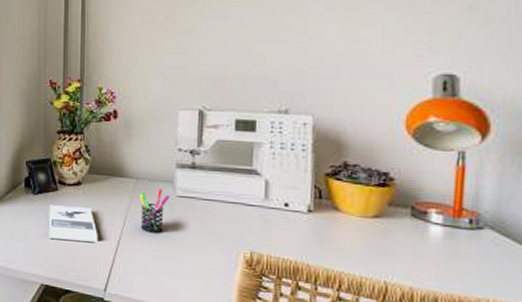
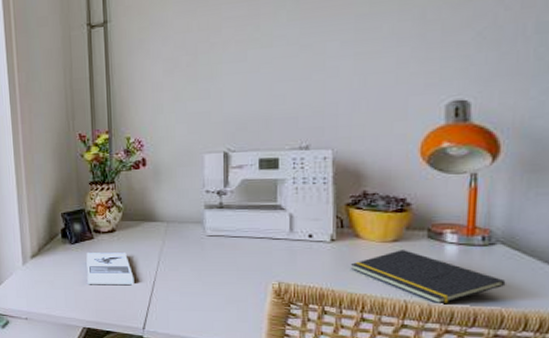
pen holder: present [139,189,169,234] -> none [171,230,200,273]
notepad: none [327,226,495,289] -> present [350,250,506,305]

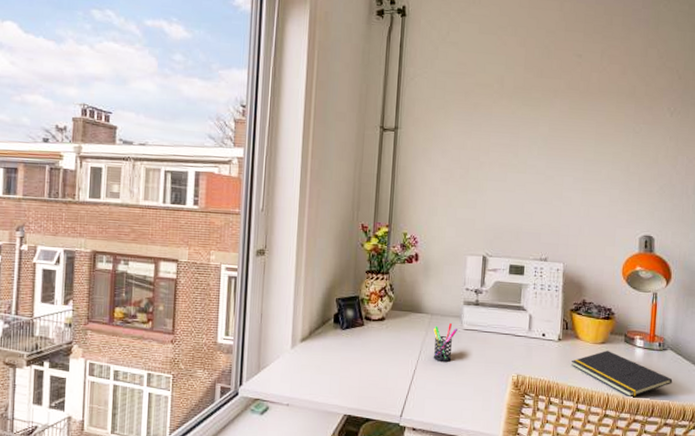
book: present [86,253,134,285] -> none [353,339,397,372]
pen holder: none [171,230,200,273] -> present [433,323,457,363]

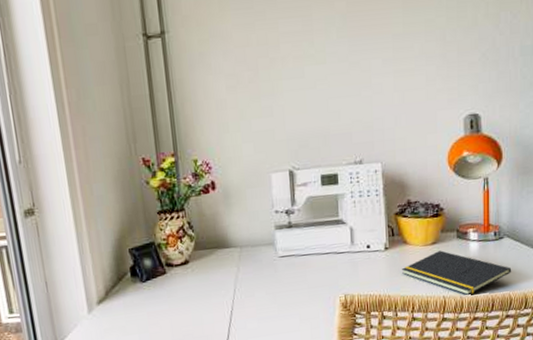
pen holder: present [433,323,457,363] -> none [245,253,272,298]

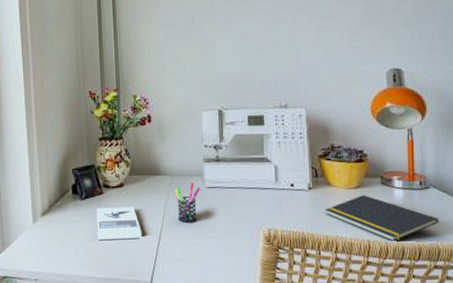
book: none [159,284,212,324] -> present [96,206,142,240]
pen holder: none [245,253,272,298] -> present [175,183,200,224]

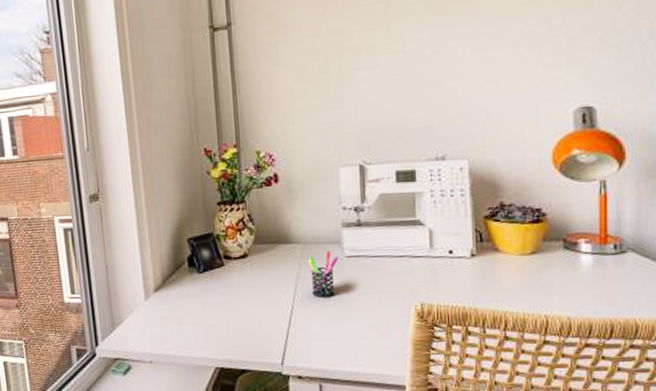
book: present [96,206,142,240] -> none [216,280,271,318]
notepad: present [324,195,439,242] -> none [491,262,638,317]

